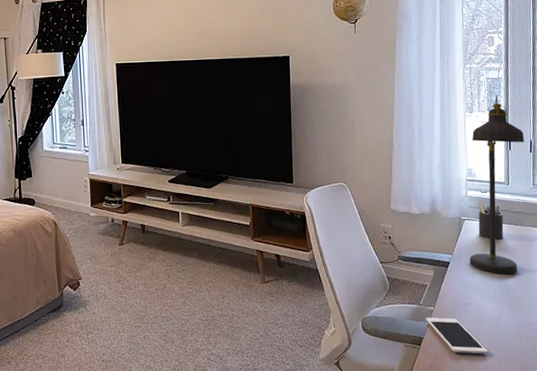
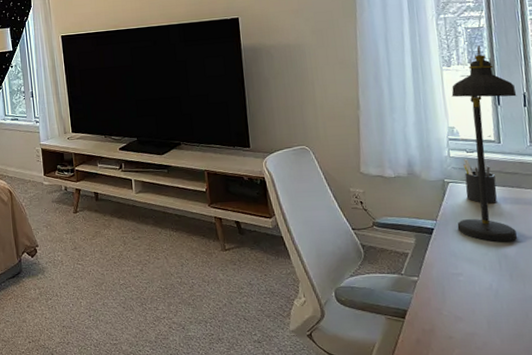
cell phone: present [425,317,488,354] -> none [408,288,487,330]

